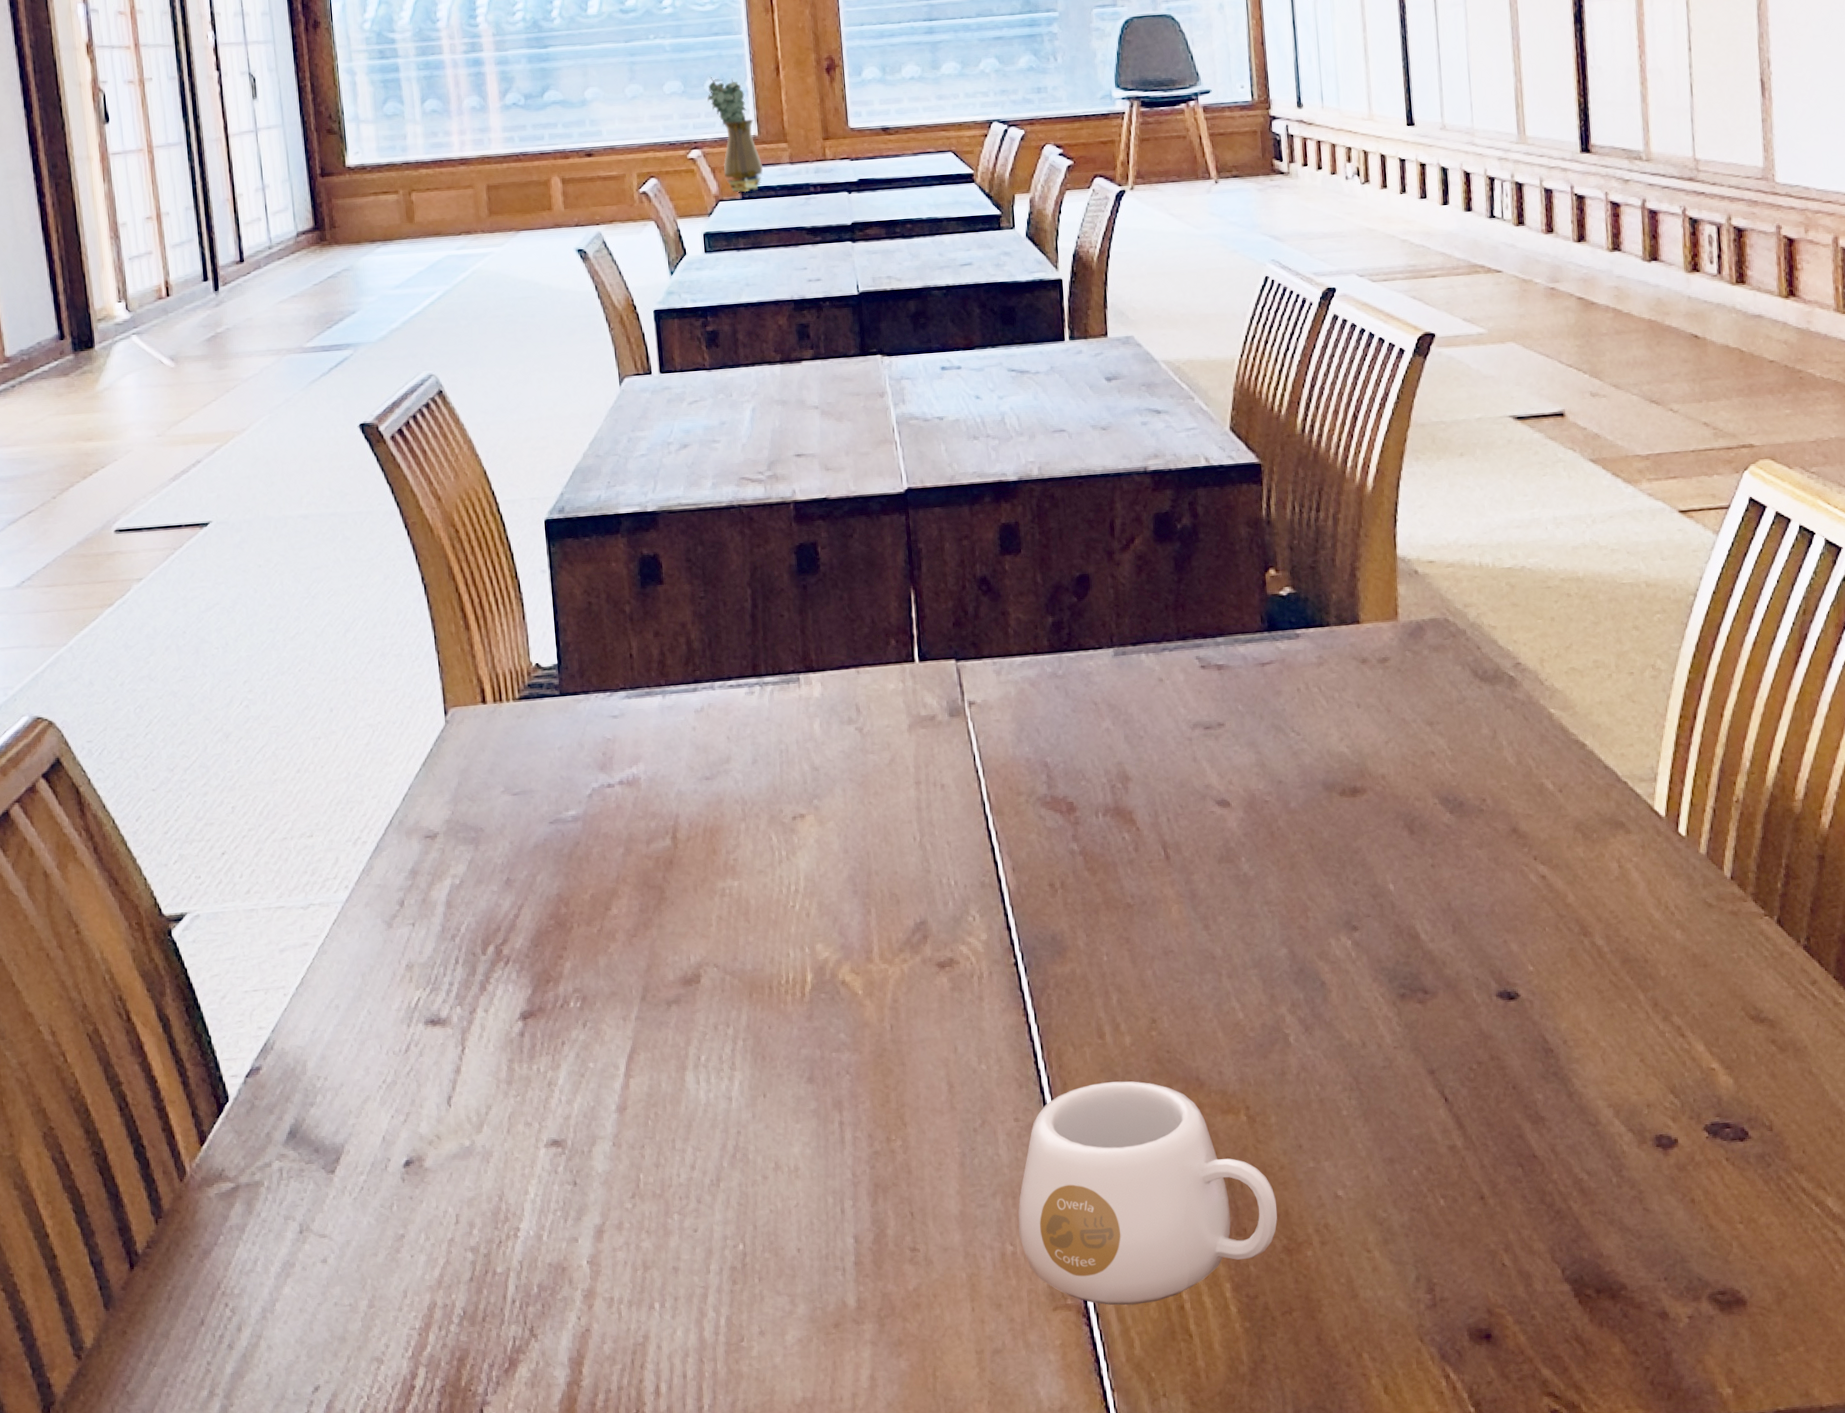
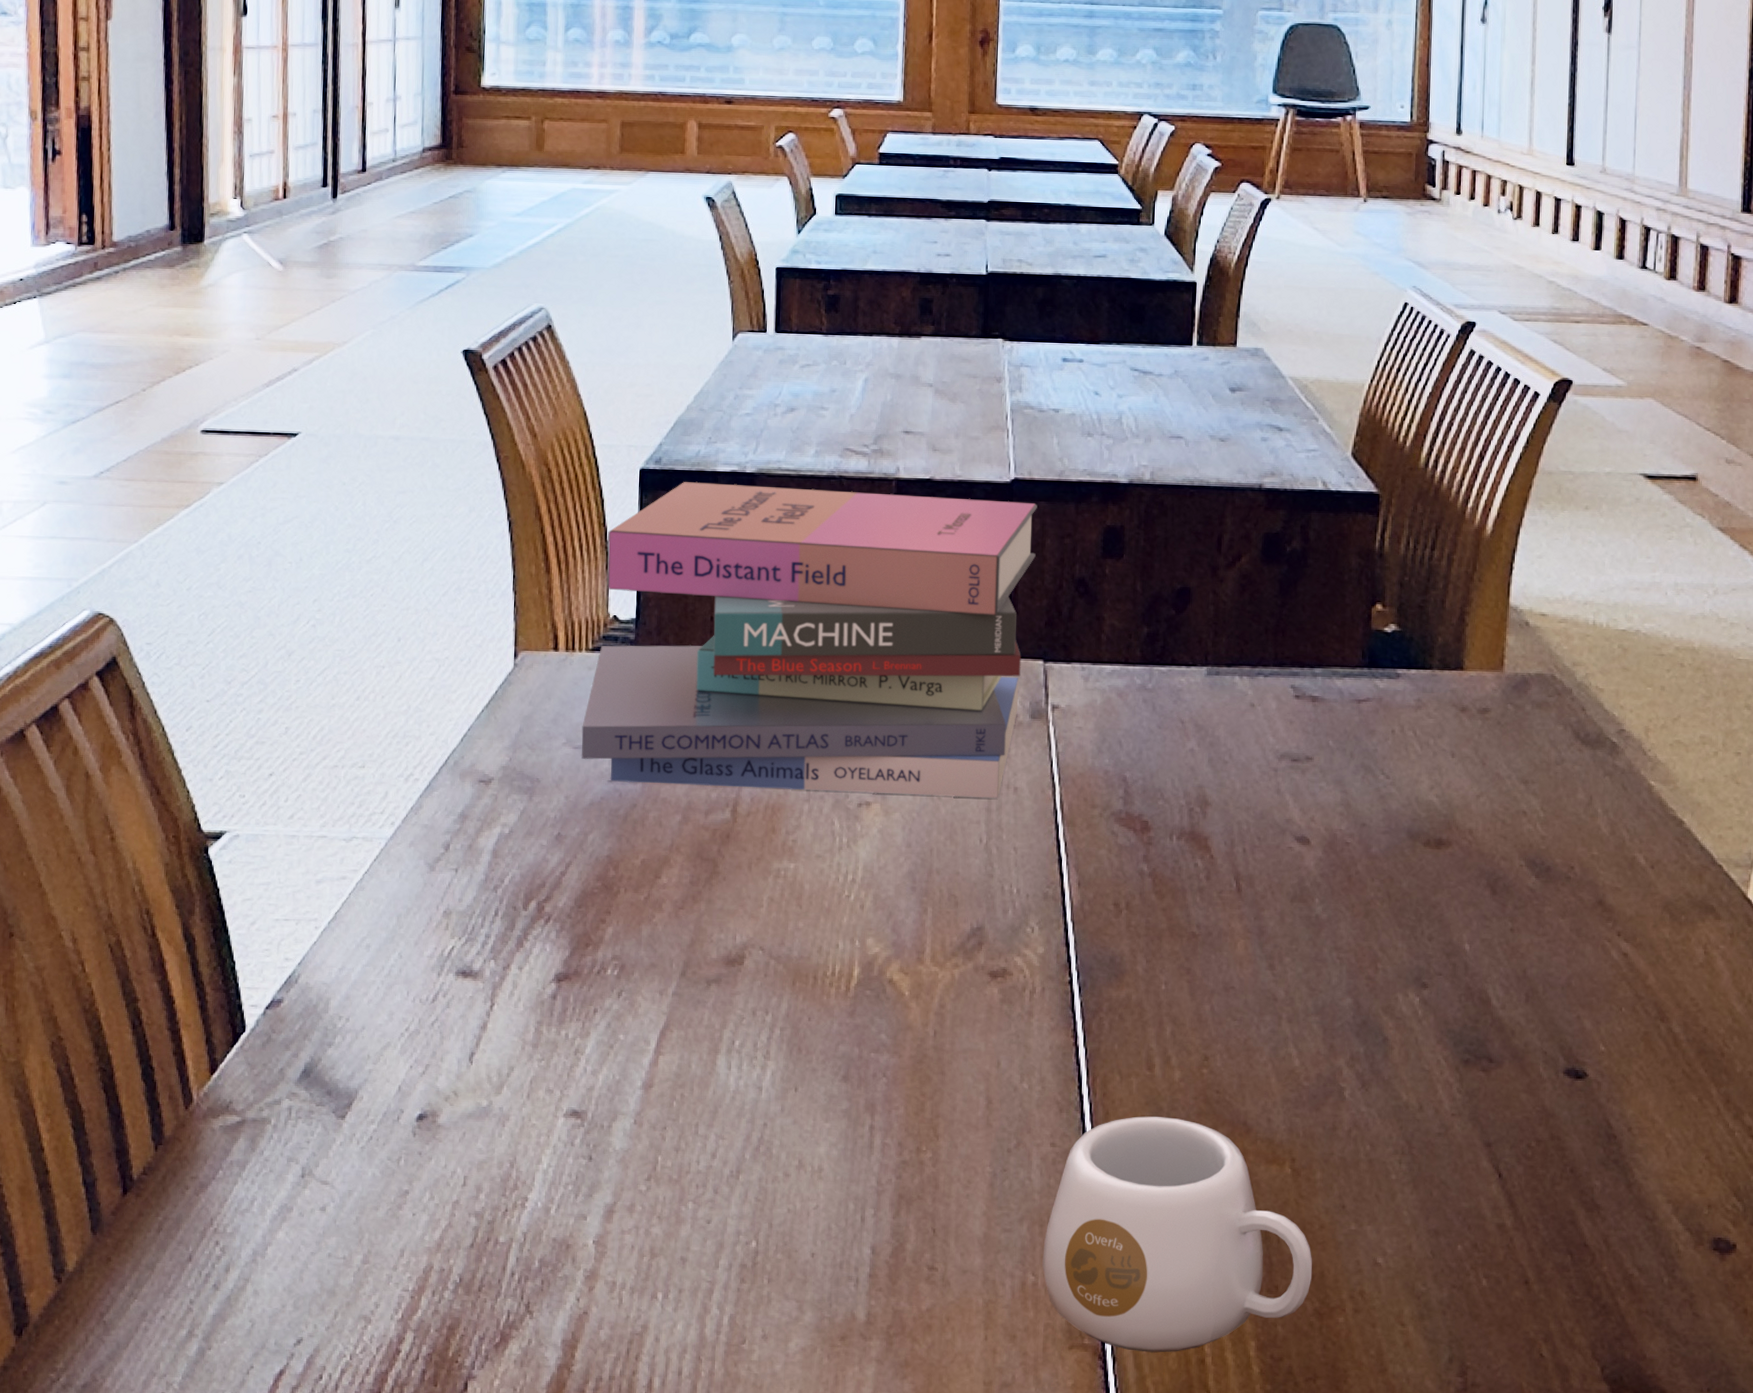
books: none [518,510,937,823] -> present [581,482,1037,799]
vase: present [707,76,763,193] -> none [856,36,905,158]

